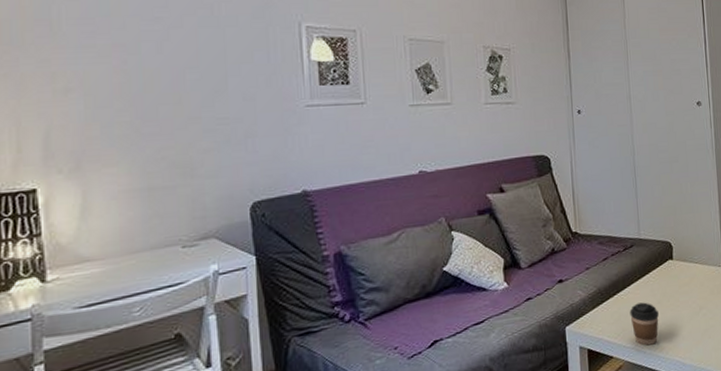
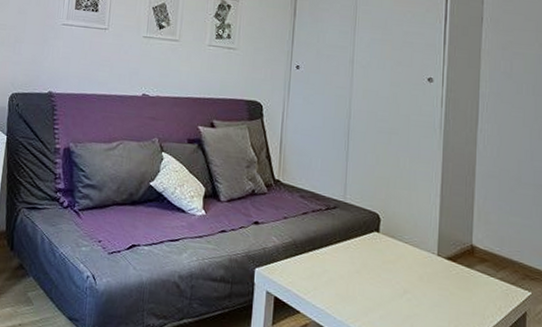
coffee cup: present [629,302,659,346] -> none [324,266,356,314]

